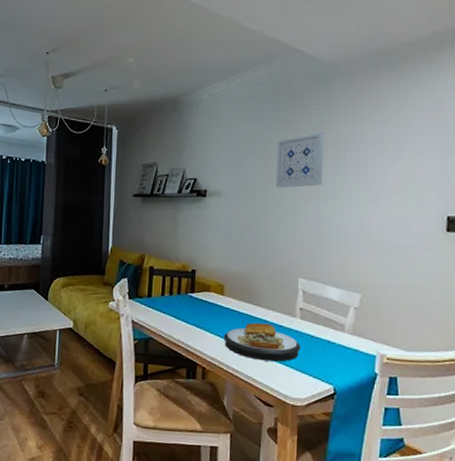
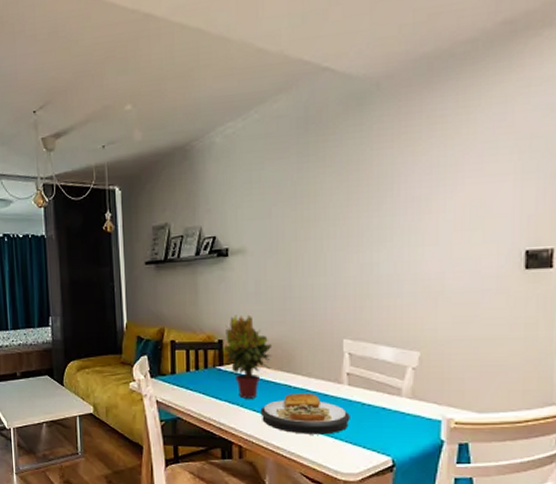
potted plant: none [194,248,238,325] -> present [222,314,273,399]
wall art: present [275,132,325,188] -> none [308,165,366,238]

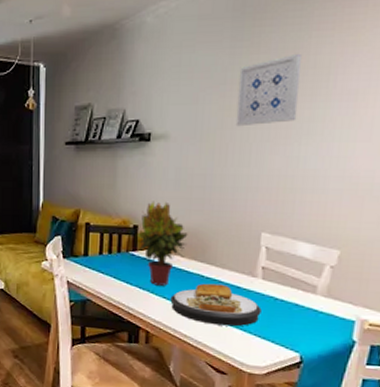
wall art: none [308,165,366,238] -> present [235,53,302,127]

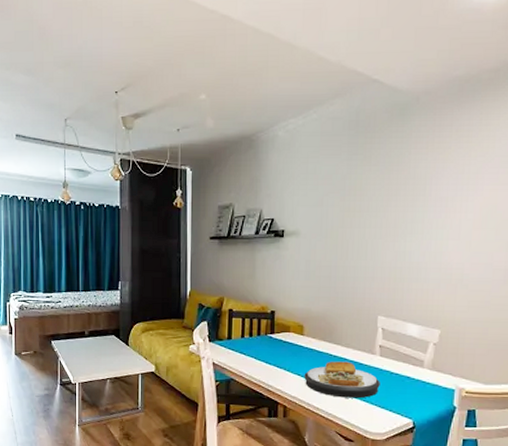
potted plant: present [136,201,188,286] -> none [273,289,318,365]
wall art: present [235,53,302,127] -> none [354,166,404,226]

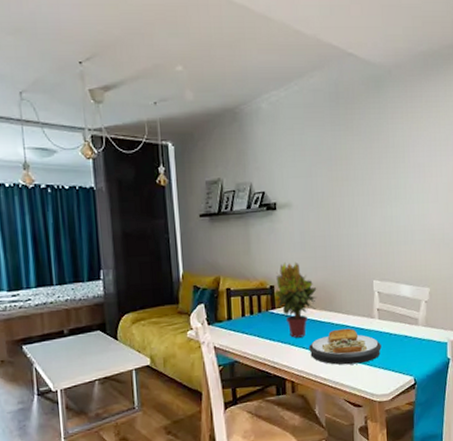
potted plant: none [273,289,318,365] -> present [273,261,317,338]

